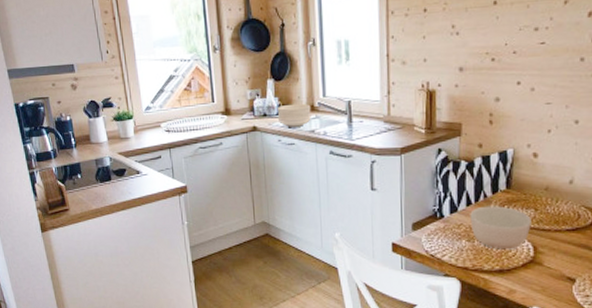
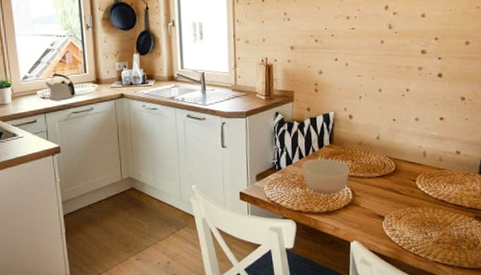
kettle: none [169,103,203,135] -> present [45,73,76,101]
bowl: present [277,103,311,127] -> none [142,74,171,95]

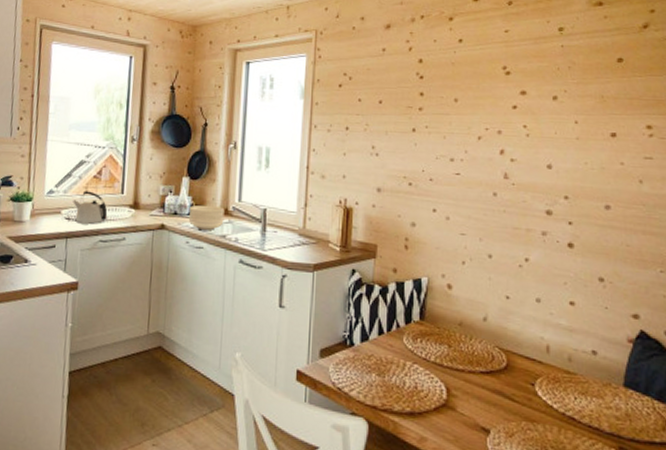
bowl: none [142,74,171,95] -> present [188,204,225,230]
bowl: present [302,158,350,195] -> none [381,337,445,389]

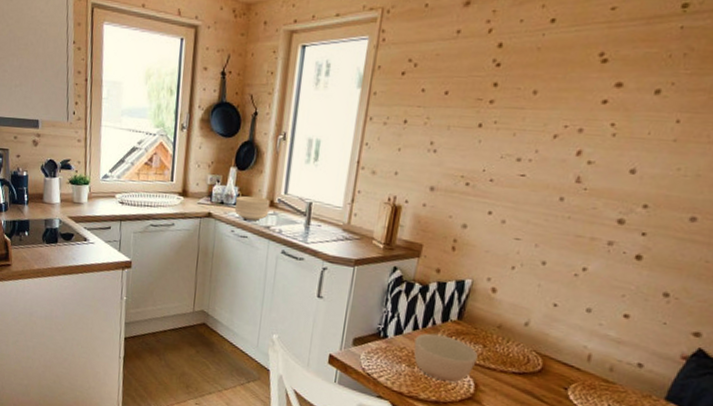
kettle: present [73,190,108,225] -> none [126,176,158,210]
bowl: none [381,337,445,389] -> present [413,333,478,382]

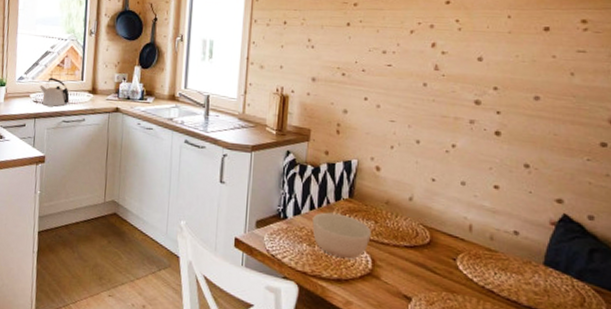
kettle: none [126,176,158,210] -> present [40,77,70,107]
bowl: present [234,195,270,221] -> none [139,91,172,114]

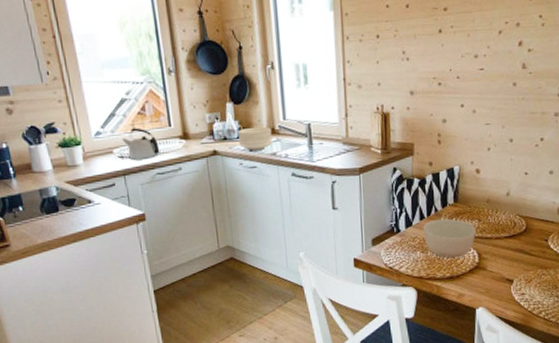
bowl: none [139,91,172,114] -> present [237,126,272,151]

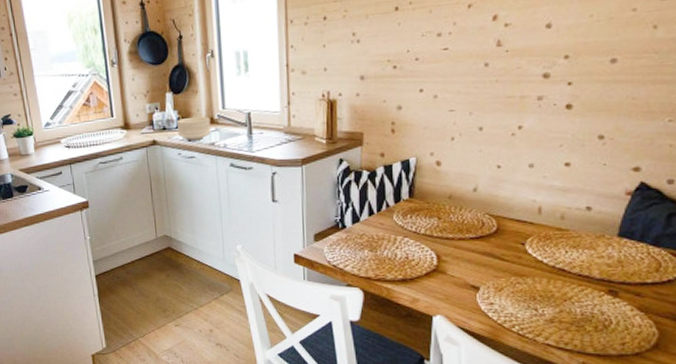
kettle: present [122,127,160,161] -> none [69,118,103,151]
bowl: present [423,218,476,258] -> none [372,215,435,259]

